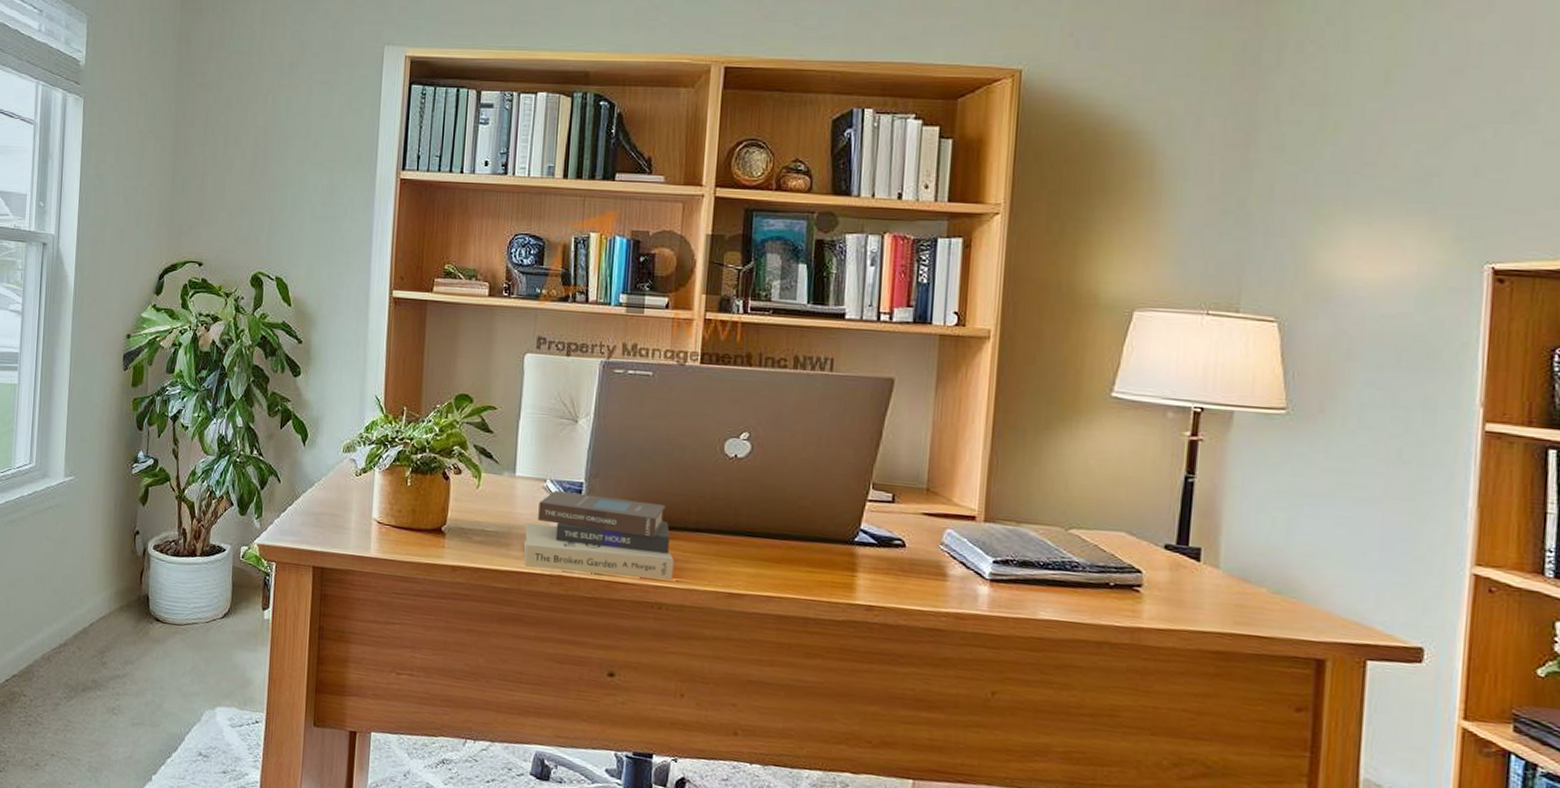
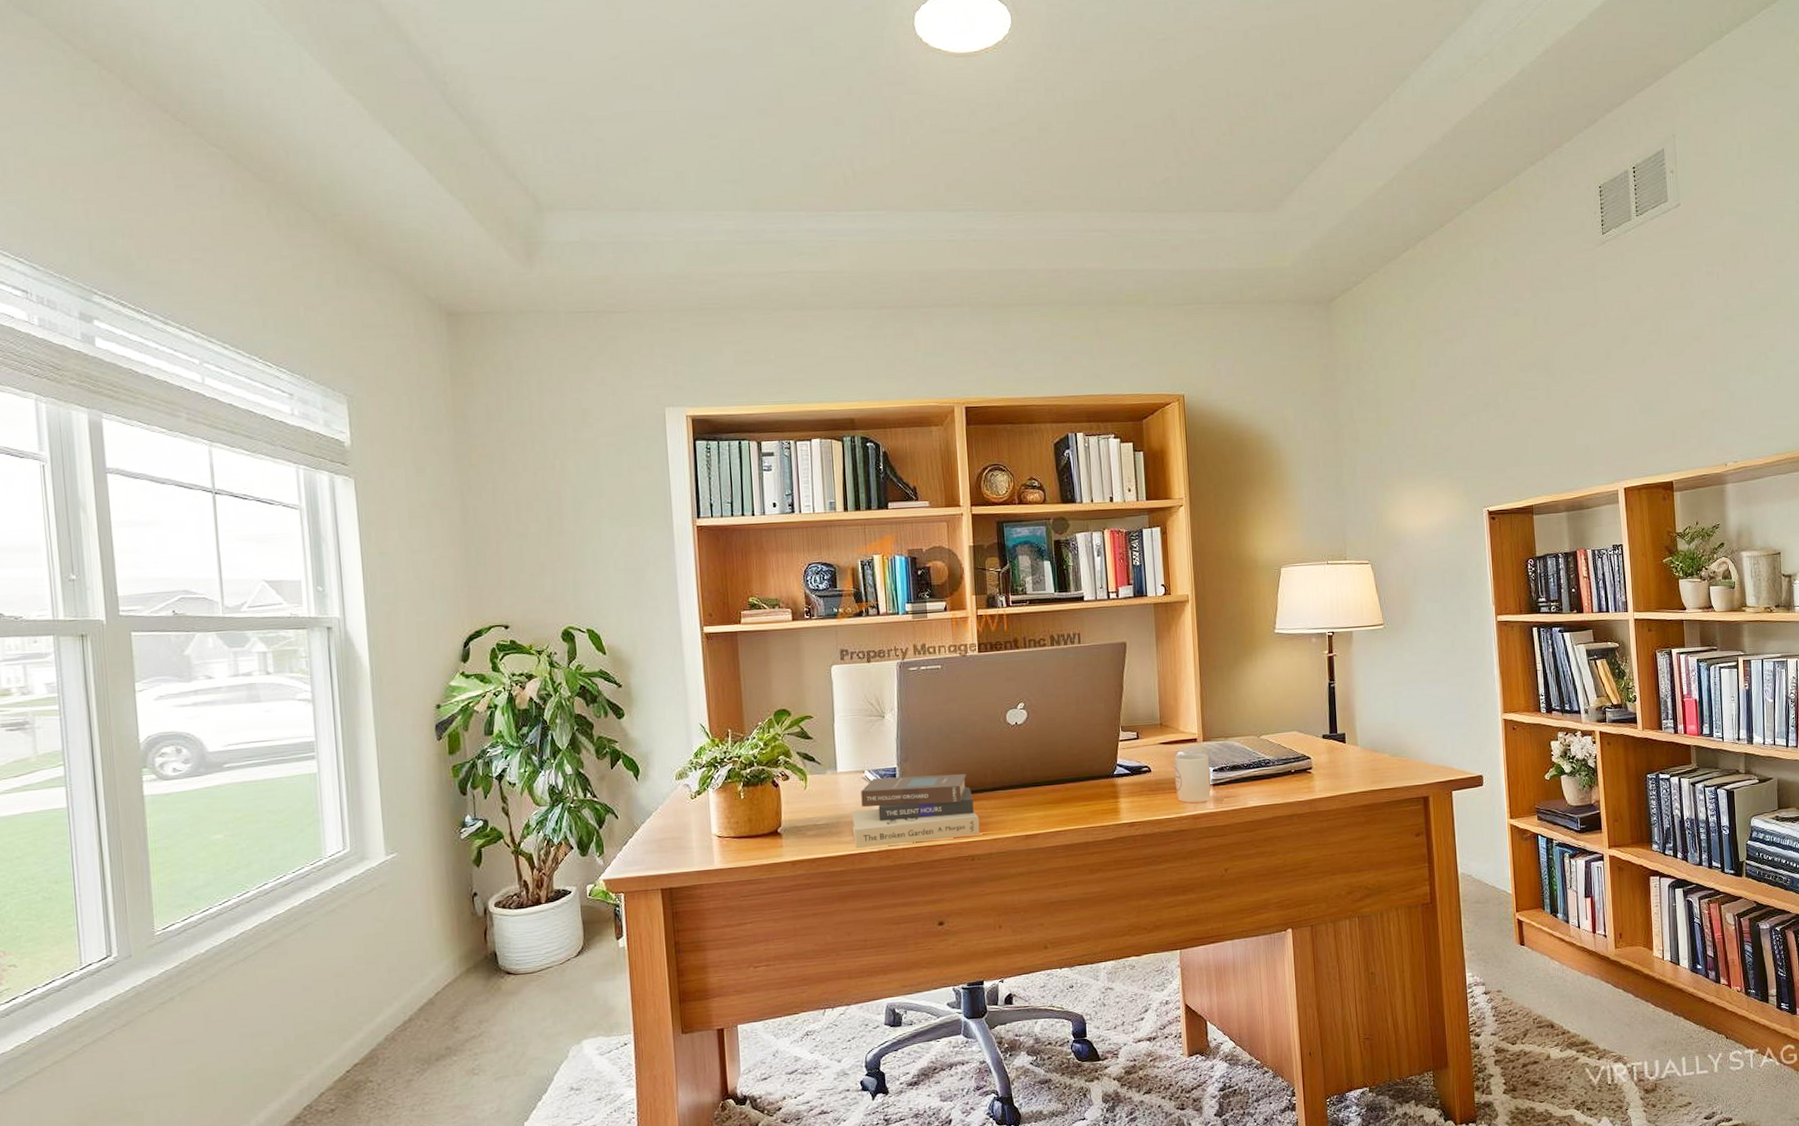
mug: none [936,532,991,601] -> present [1174,753,1211,804]

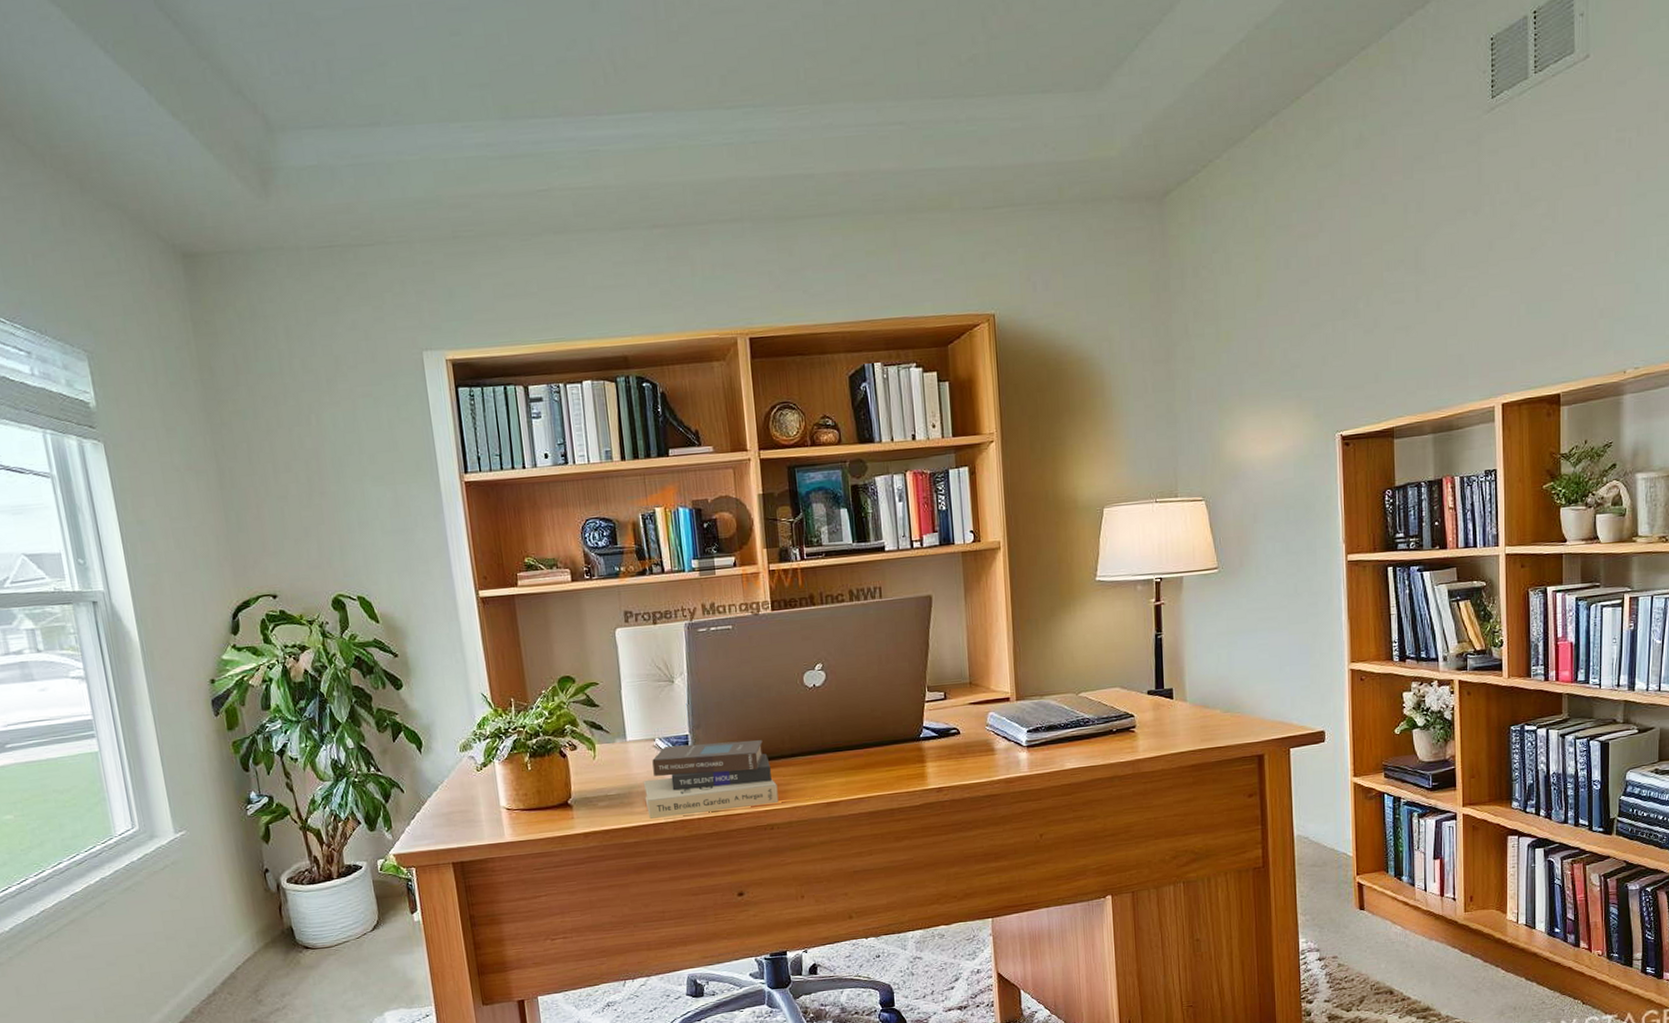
mug: present [1174,753,1211,804] -> none [984,713,1025,767]

